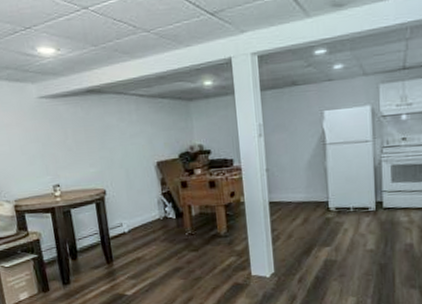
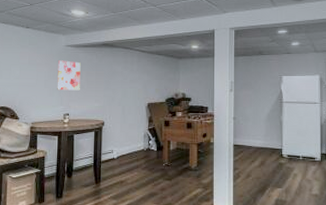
wall art: none [32,117,68,157] -> present [57,60,81,91]

